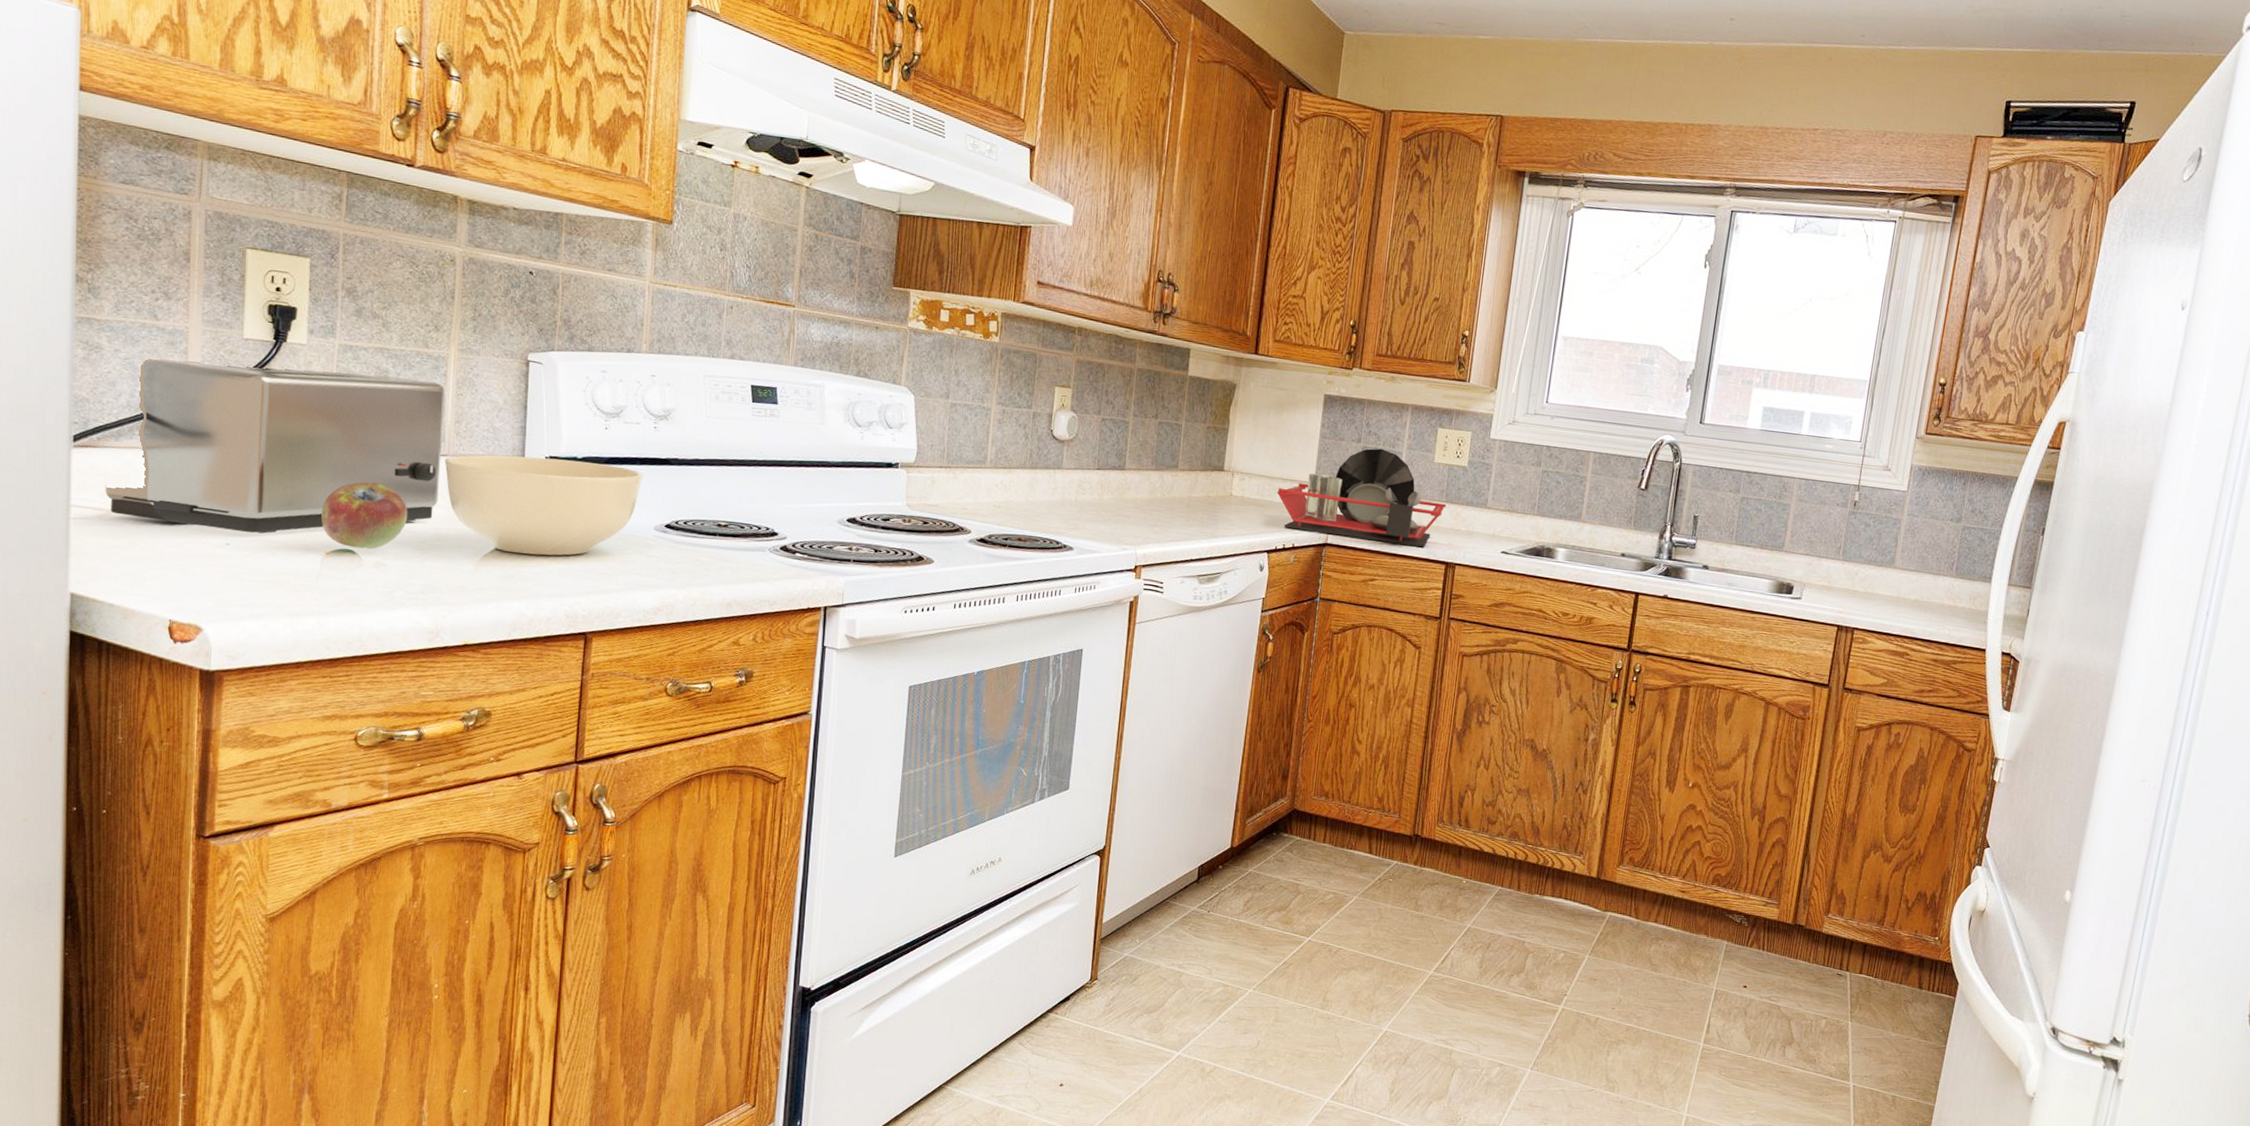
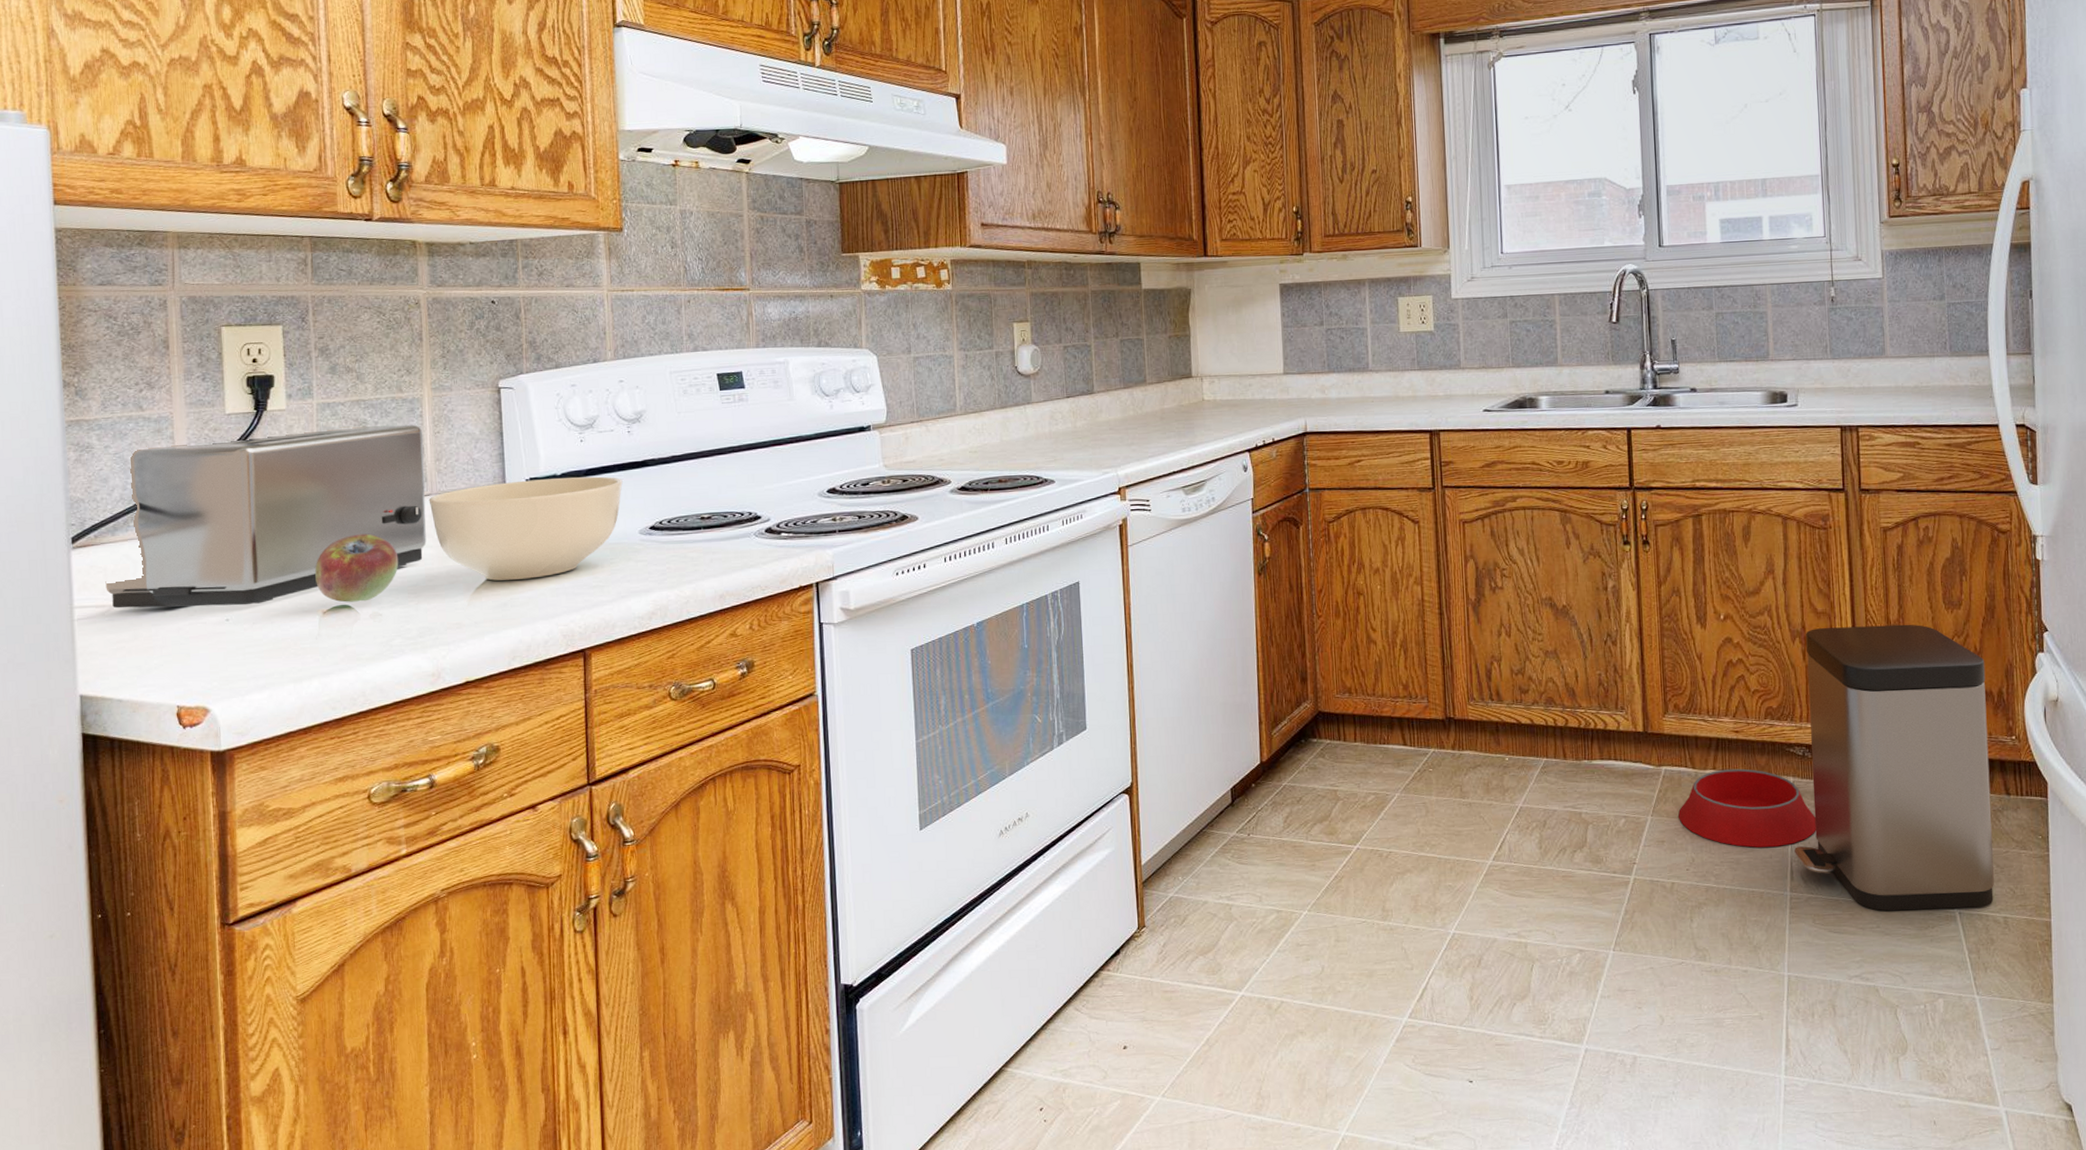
dish rack: present [1276,448,1446,548] -> none [1248,328,1420,424]
pet bowl: none [1614,923,1741,1001] -> present [1678,768,1816,848]
pedal bin: none [1715,809,1926,1084] -> present [1794,624,1994,912]

